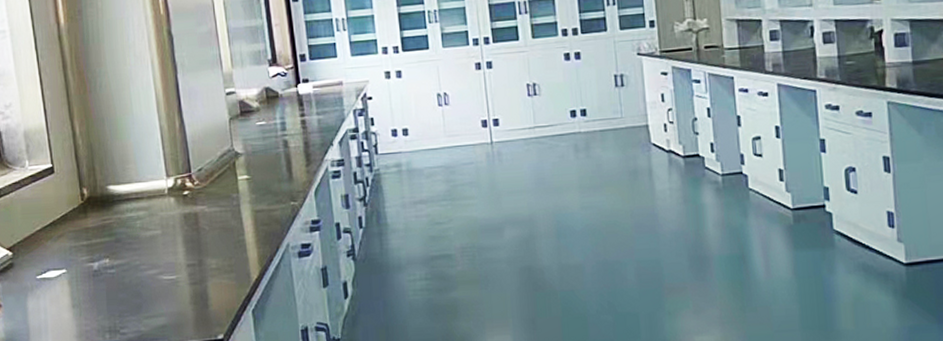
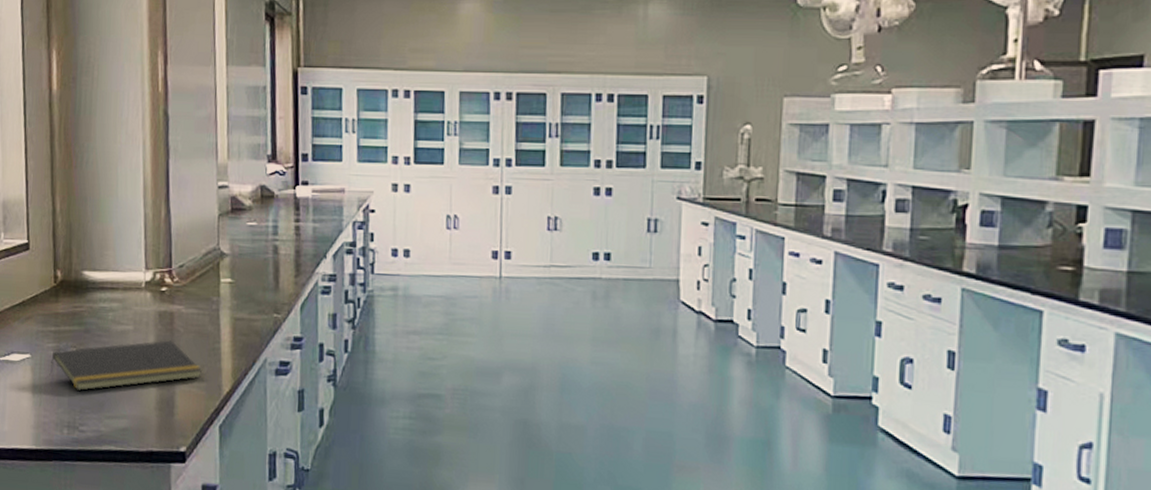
notepad: none [86,239,231,297] -> present [49,340,203,391]

